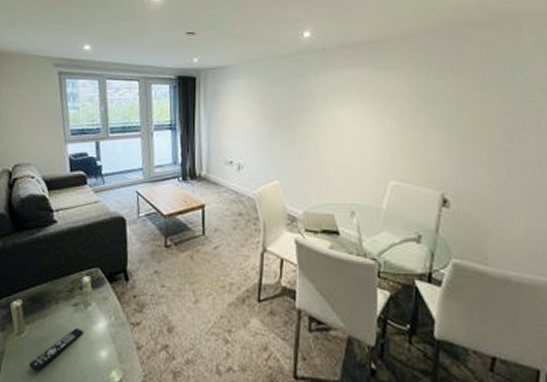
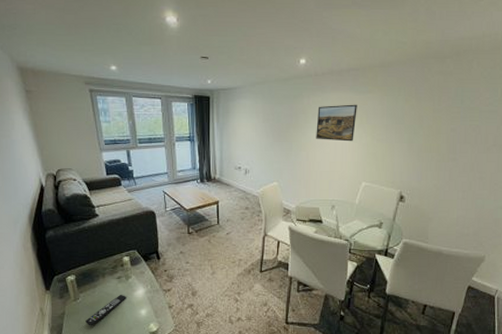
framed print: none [326,83,378,129] -> present [316,104,357,142]

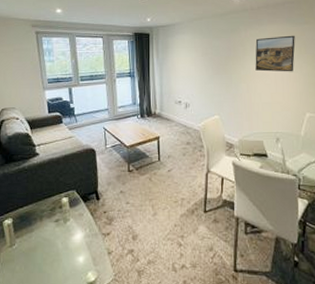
remote control: present [85,295,126,326] -> none [20,240,64,276]

